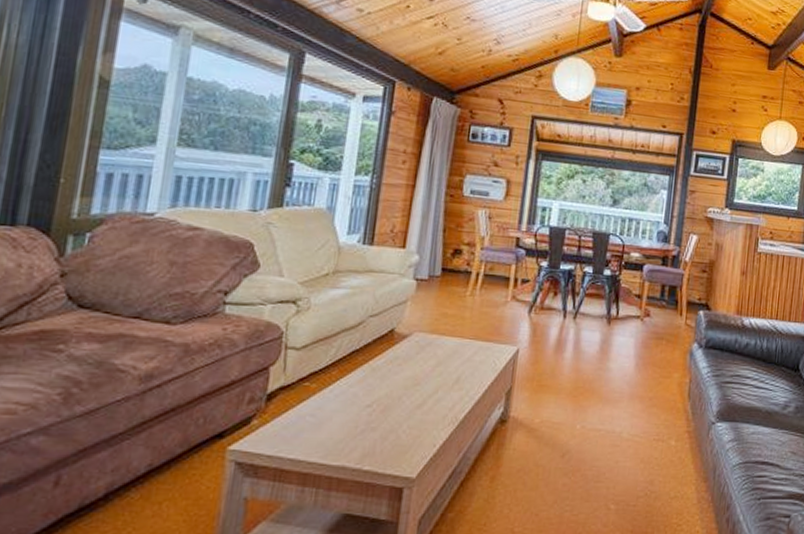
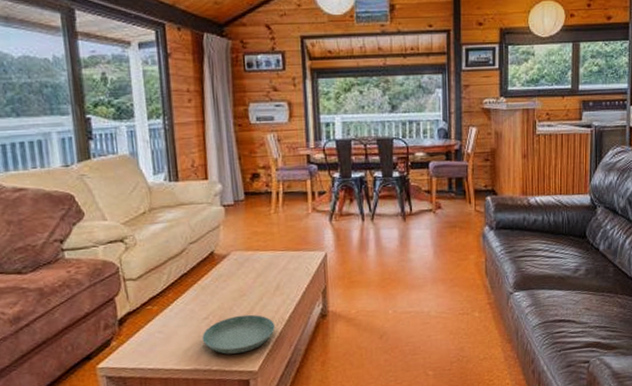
saucer: none [359,407,446,453] -> present [202,314,275,354]

